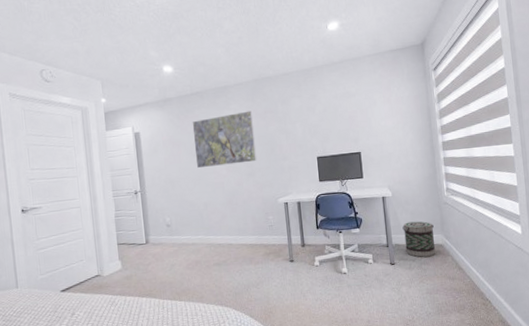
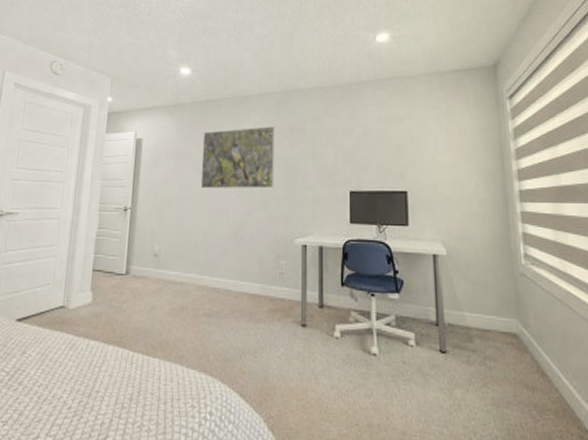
basket: present [402,221,435,257] -> none [459,294,506,349]

